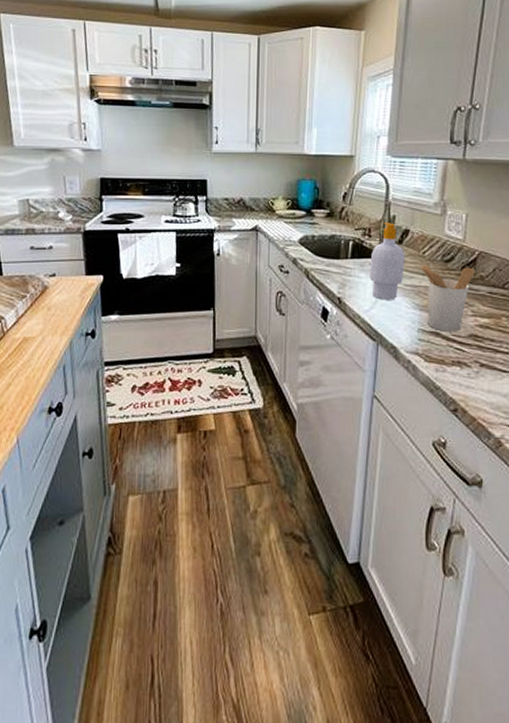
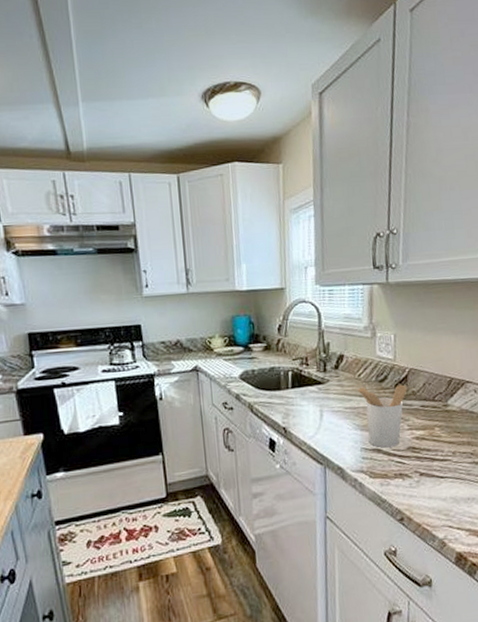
soap bottle: present [369,223,406,300] -> none [310,350,343,425]

